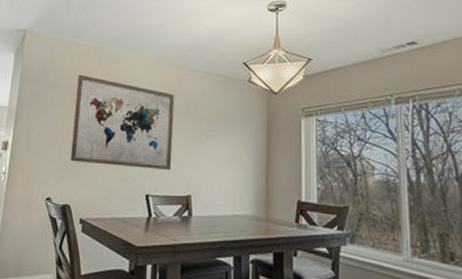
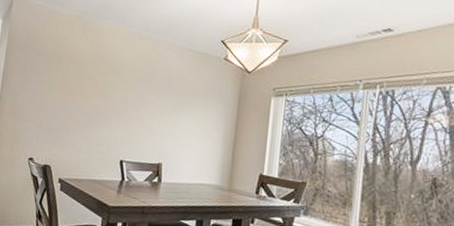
wall art: present [70,74,175,170] -> none [52,43,153,139]

